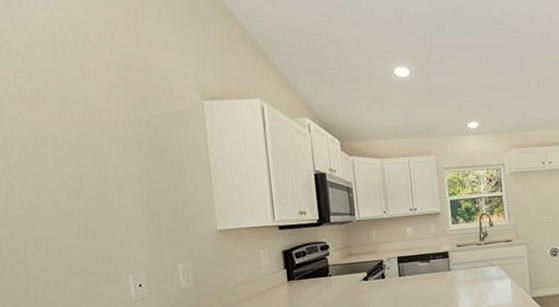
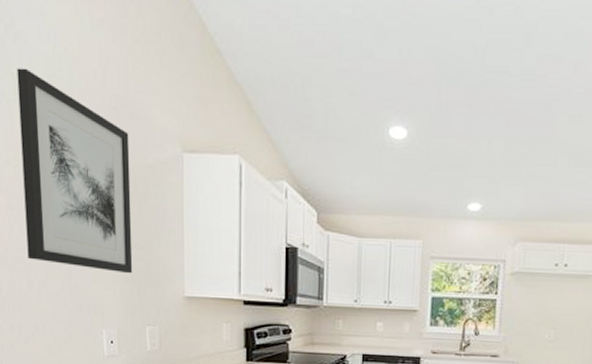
wall art: none [10,32,159,217] -> present [17,68,133,274]

